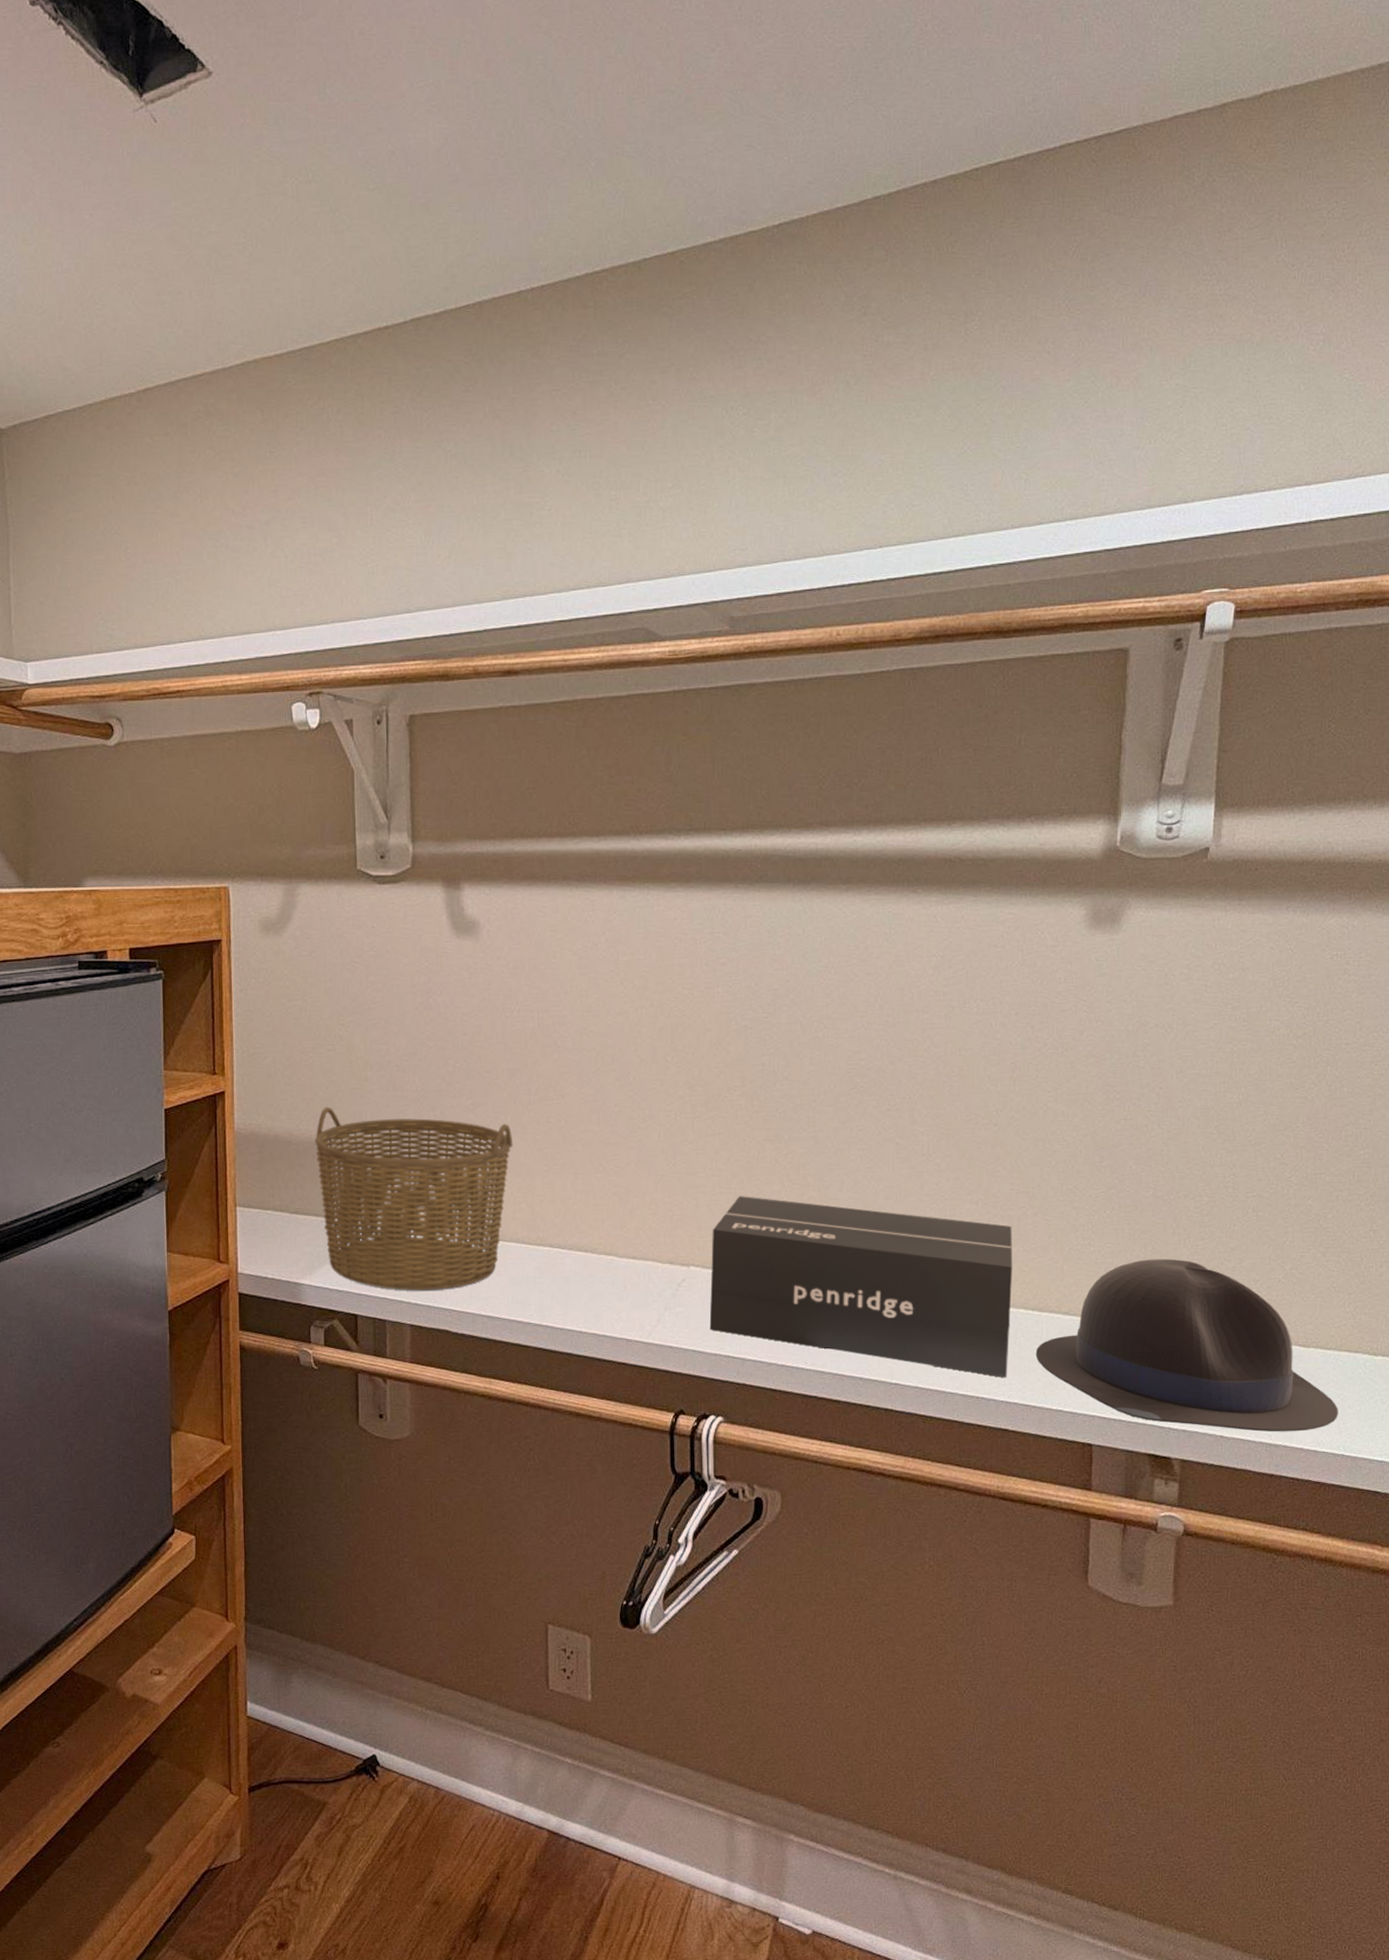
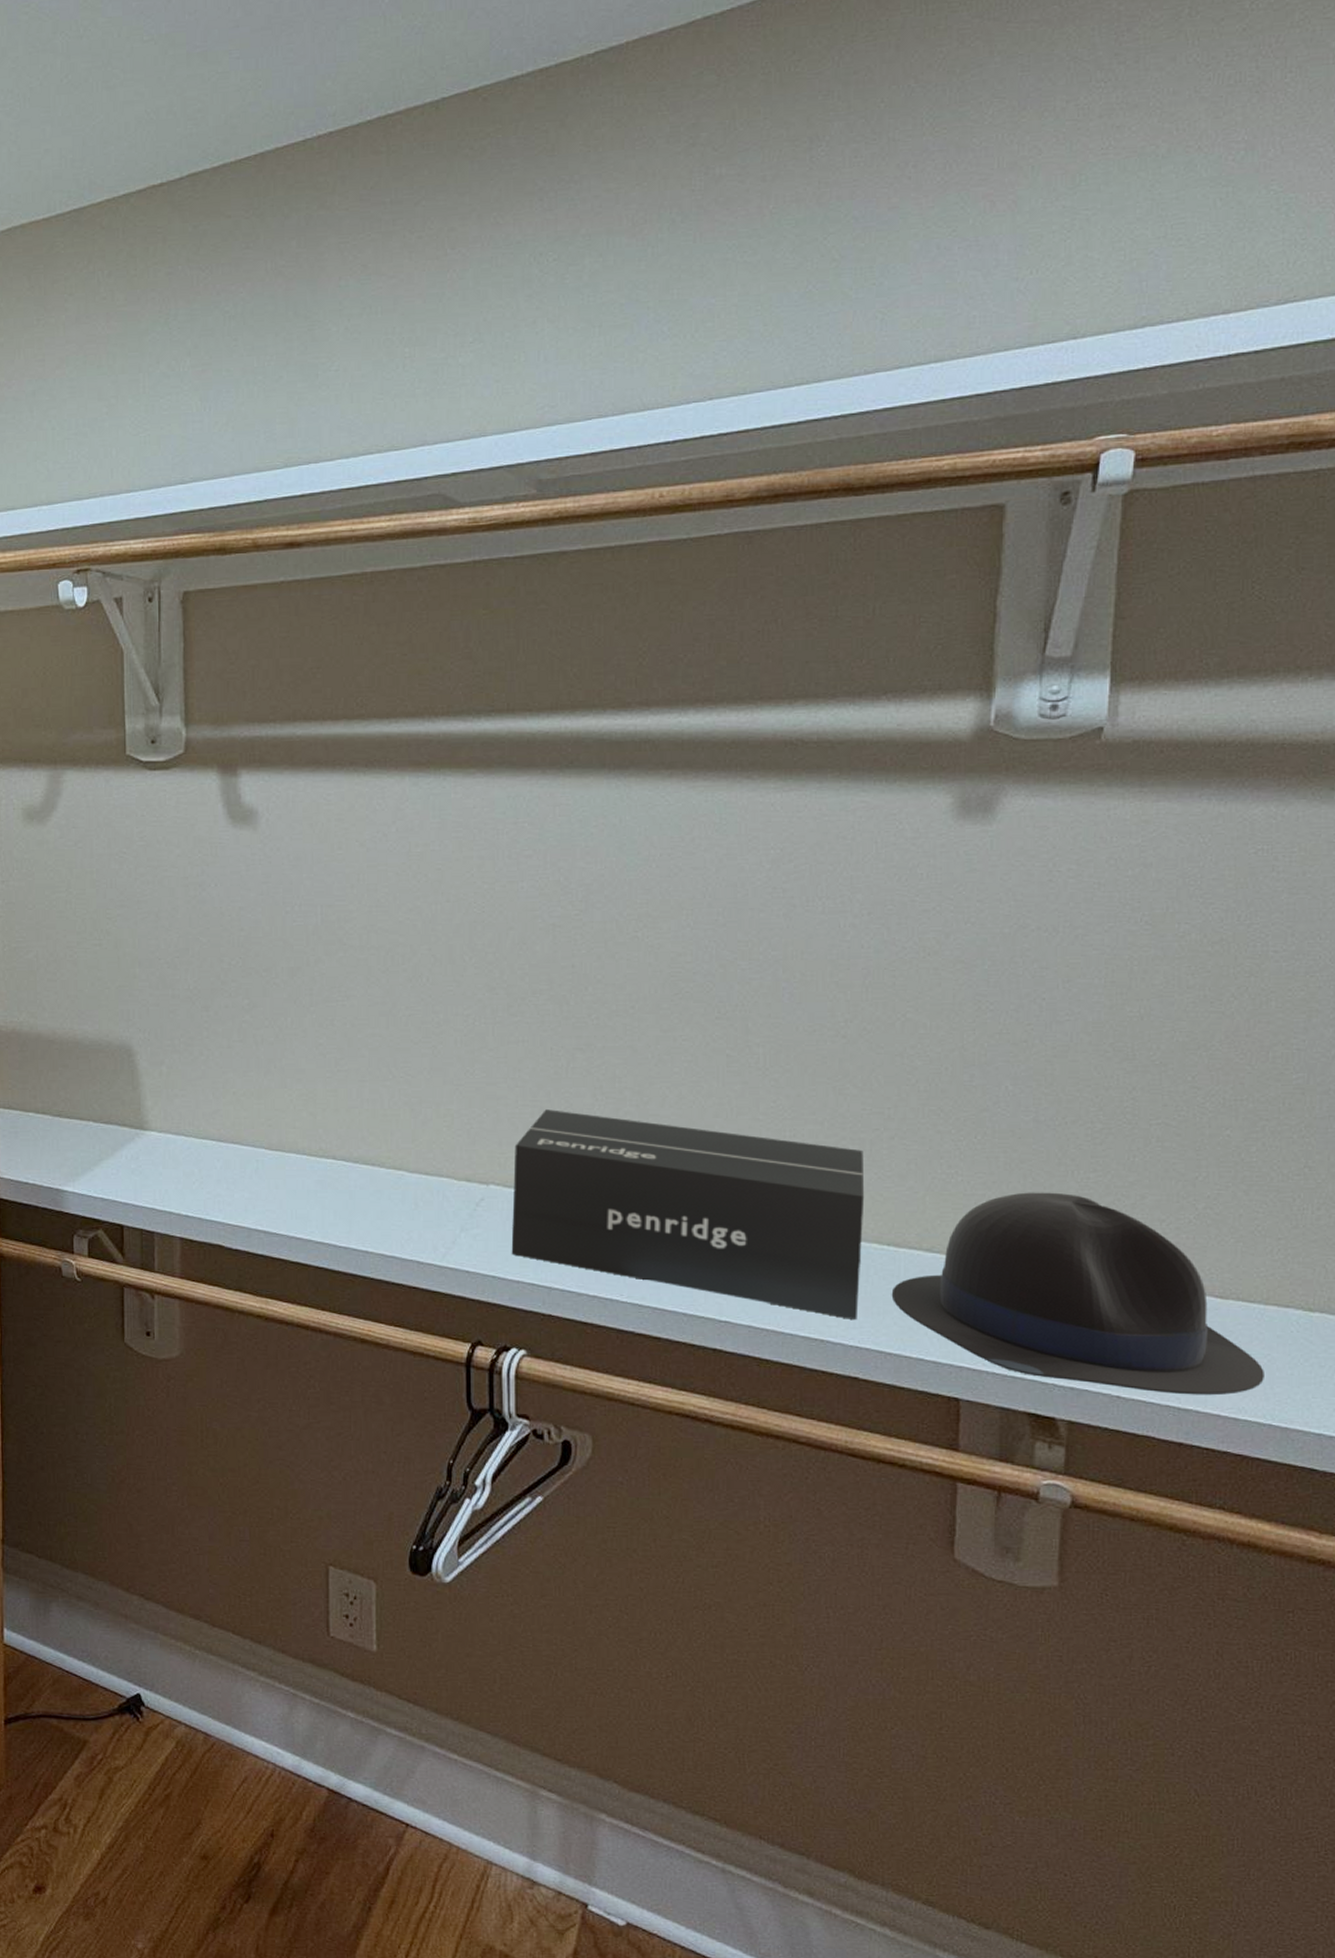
basket: present [314,1106,513,1291] -> none [78,1004,293,1202]

